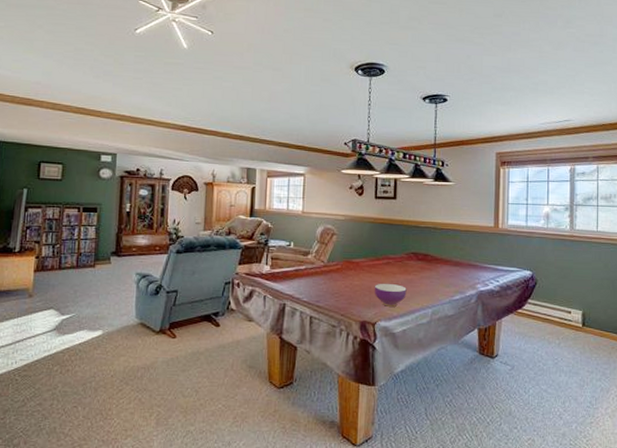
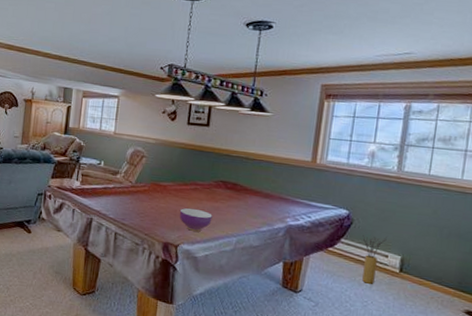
vase: none [547,293,568,342] -> present [362,235,387,285]

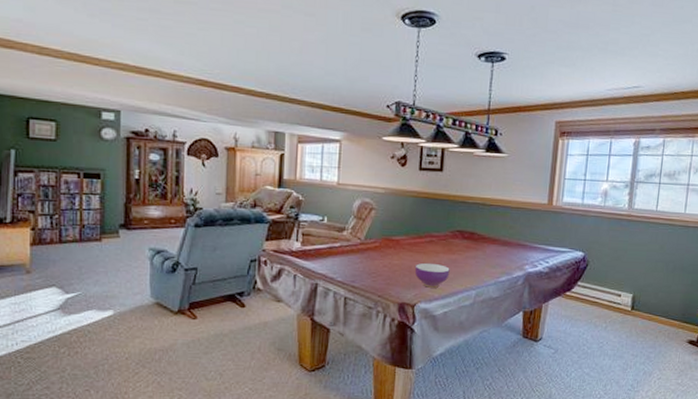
vase: present [362,235,387,285] -> none [597,276,620,326]

